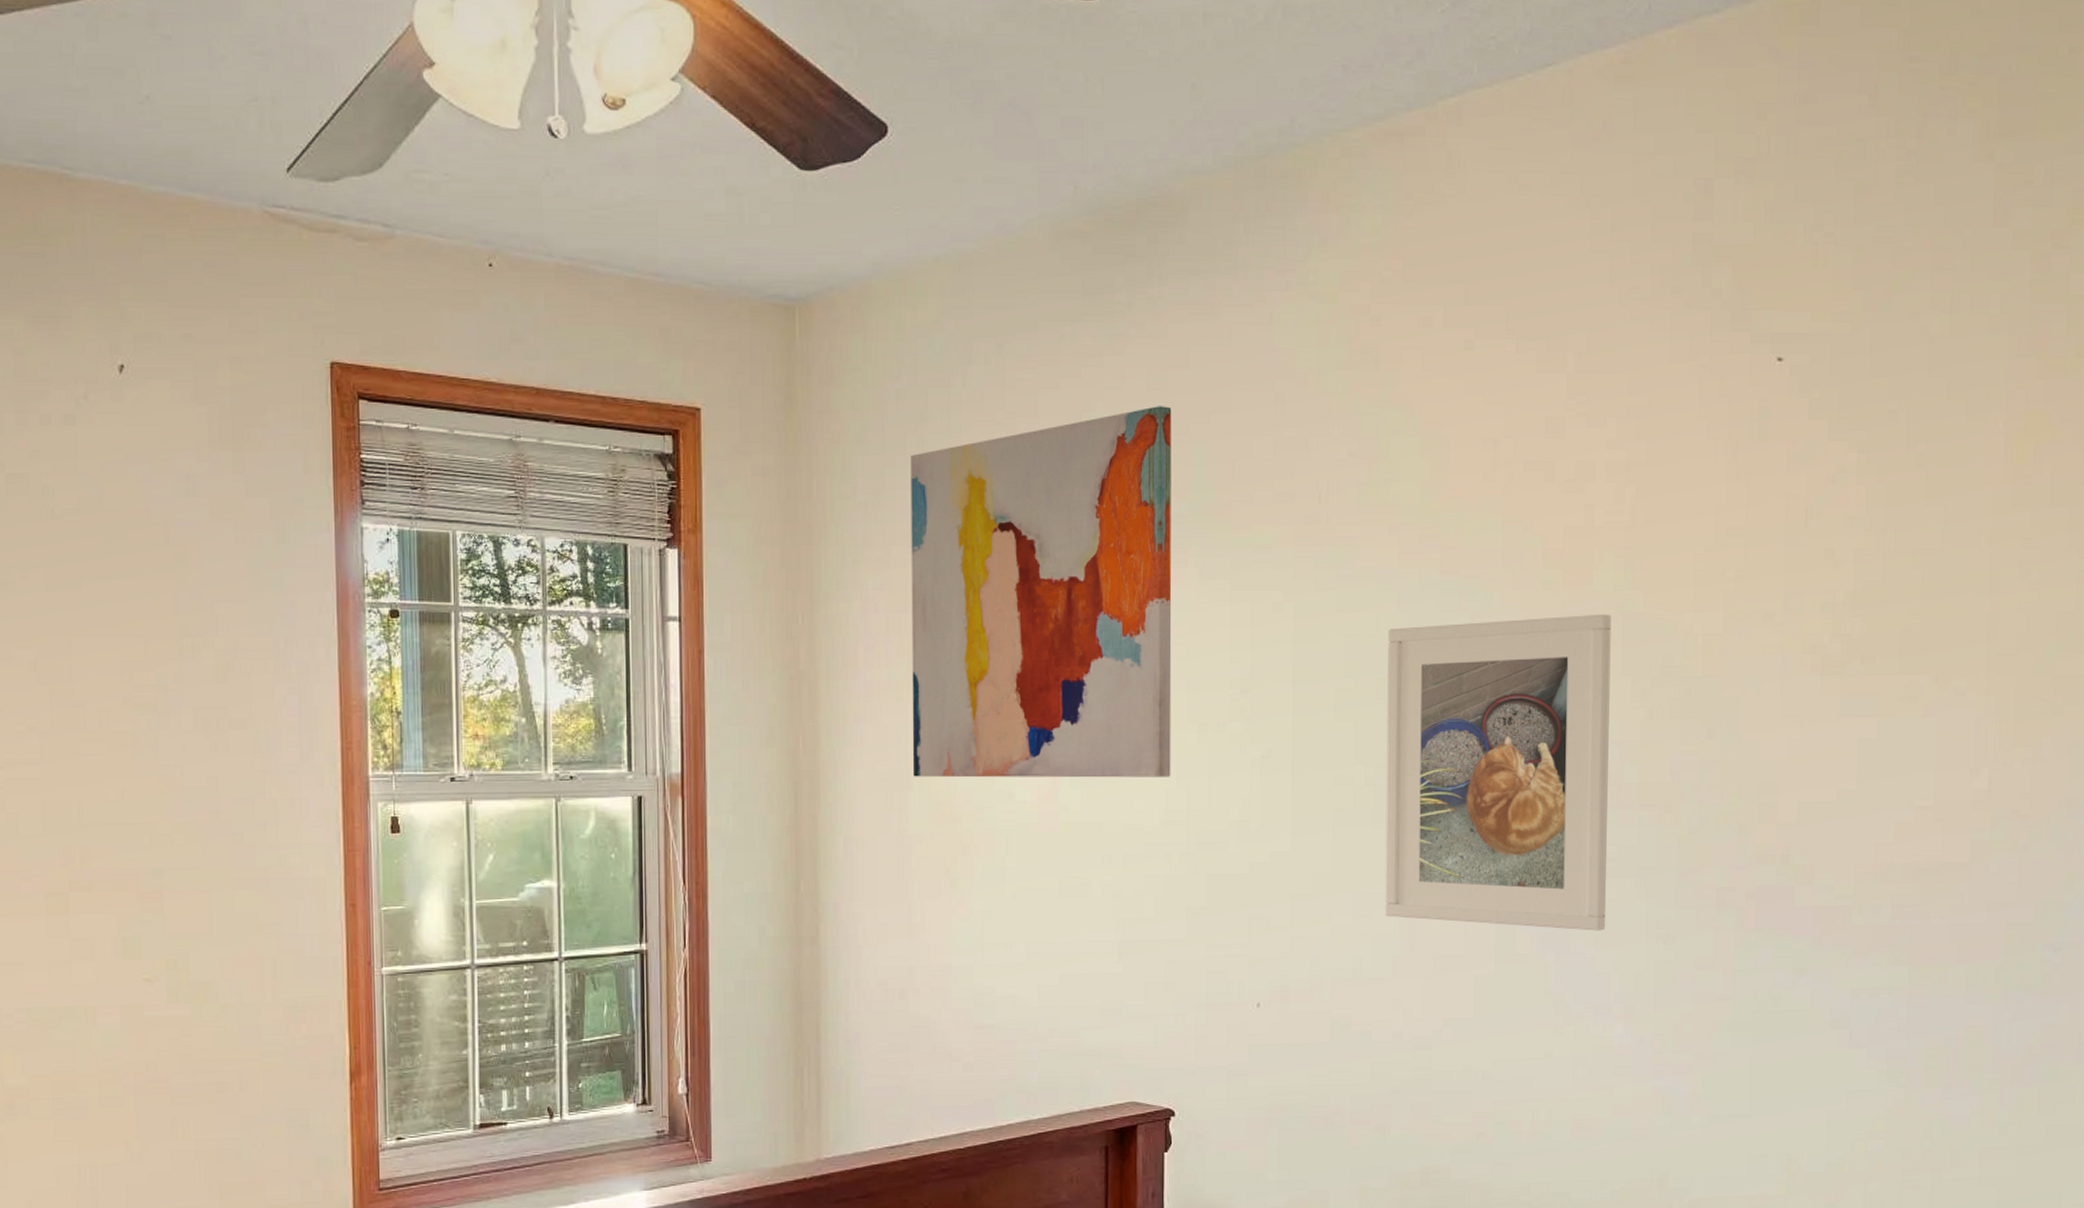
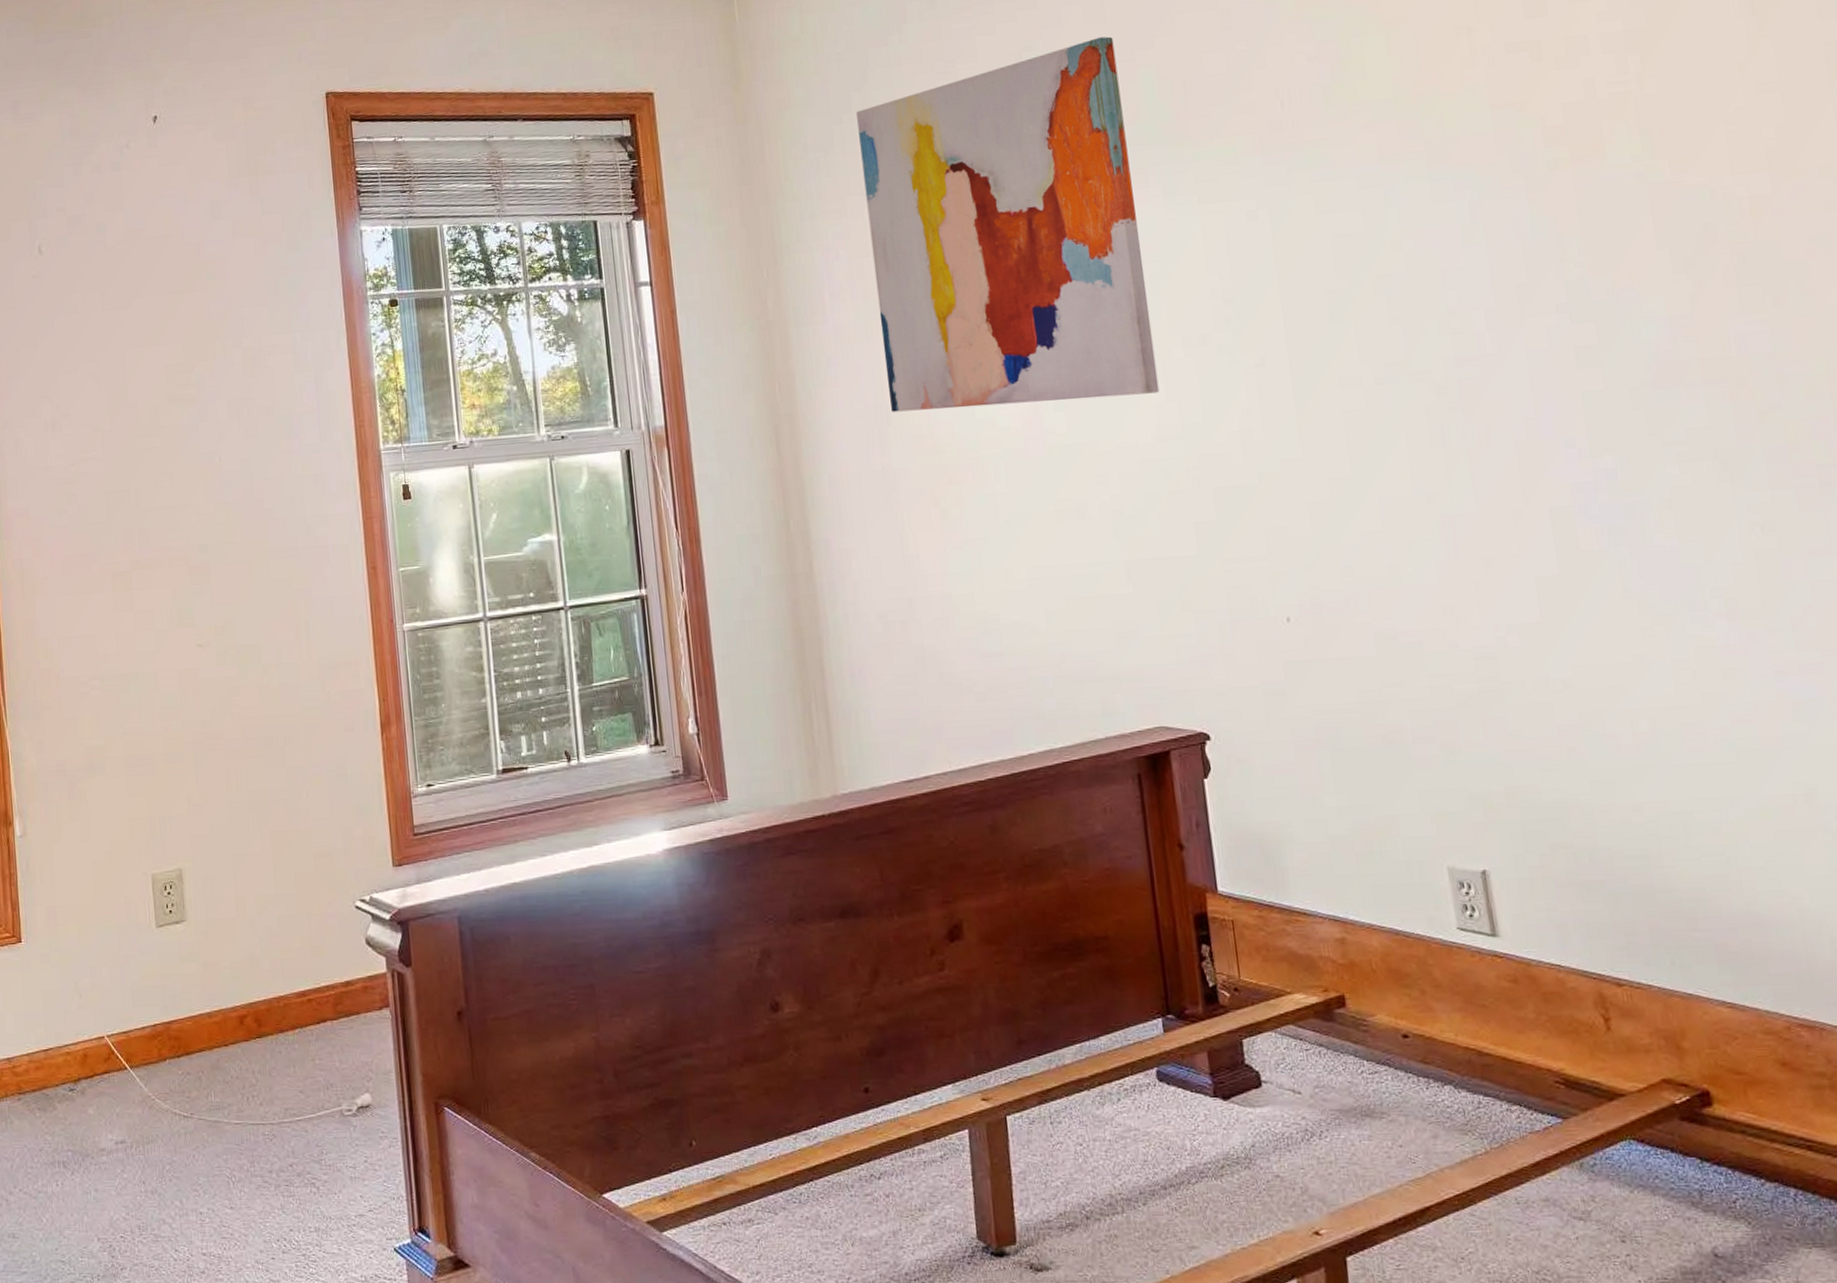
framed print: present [1385,614,1611,931] -> none [1378,186,1686,521]

